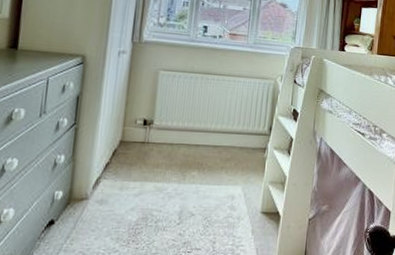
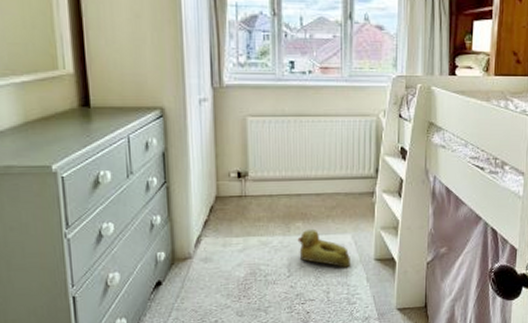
rubber duck: none [191,178,239,219] -> present [297,228,351,268]

